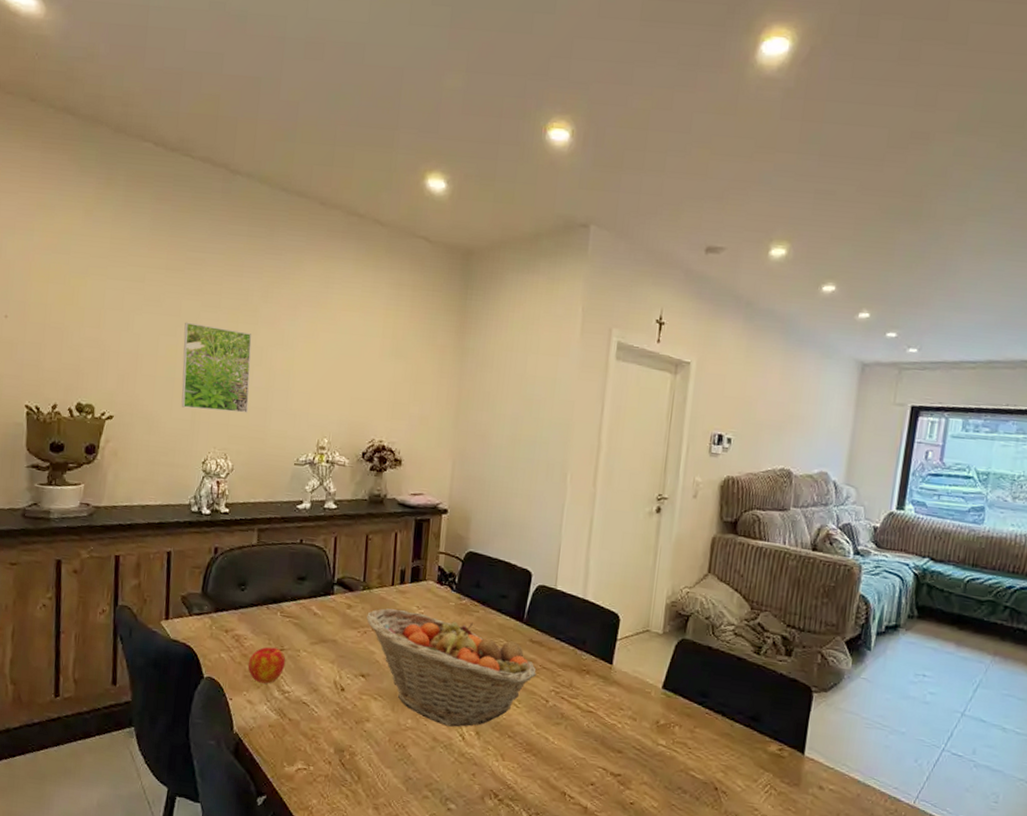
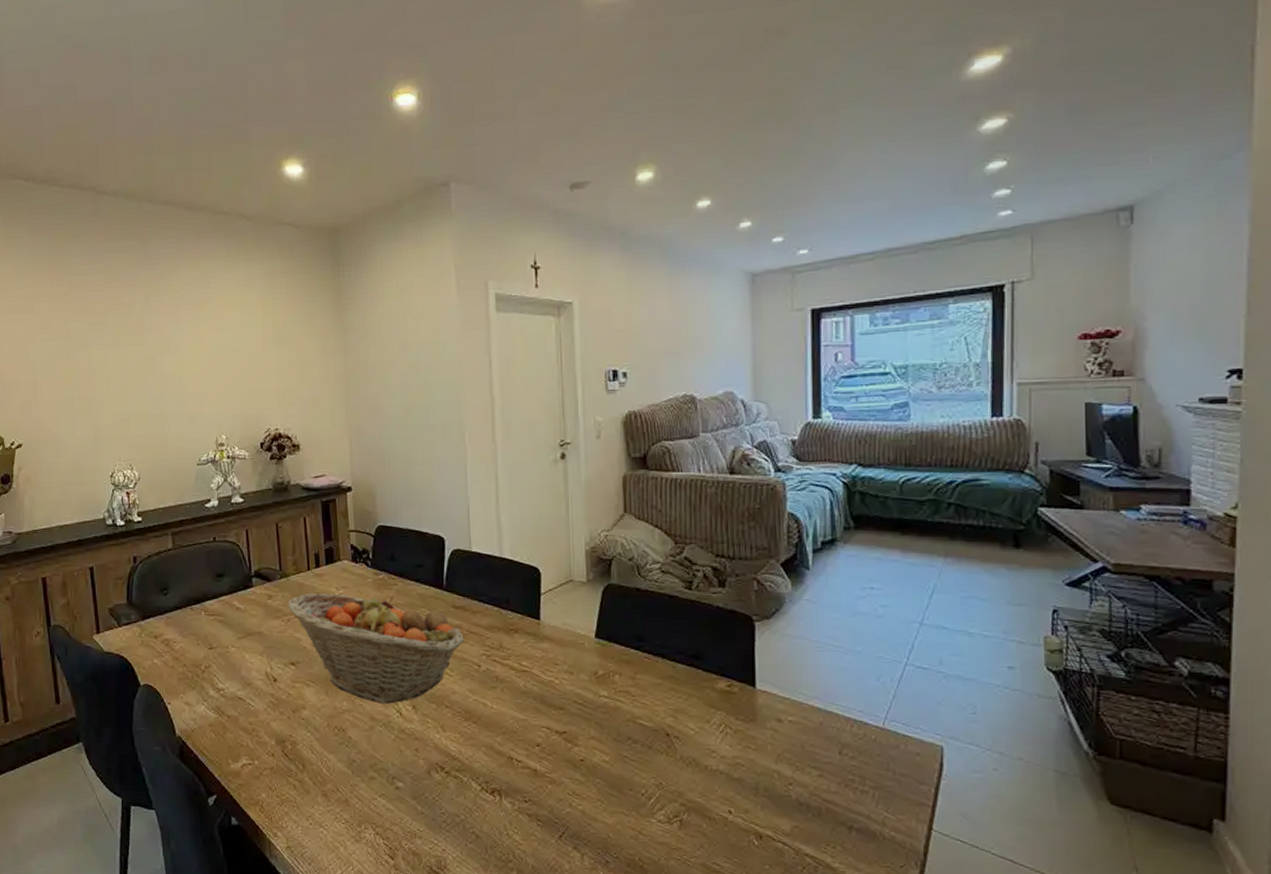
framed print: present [181,322,252,413] -> none [76,343,146,426]
apple: present [247,647,286,684] -> none [180,647,217,684]

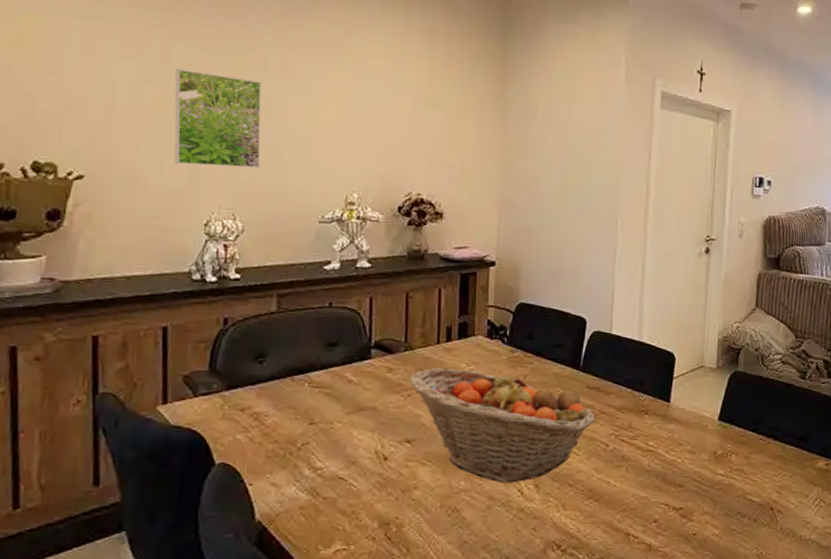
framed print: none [76,343,146,426] -> present [174,68,262,169]

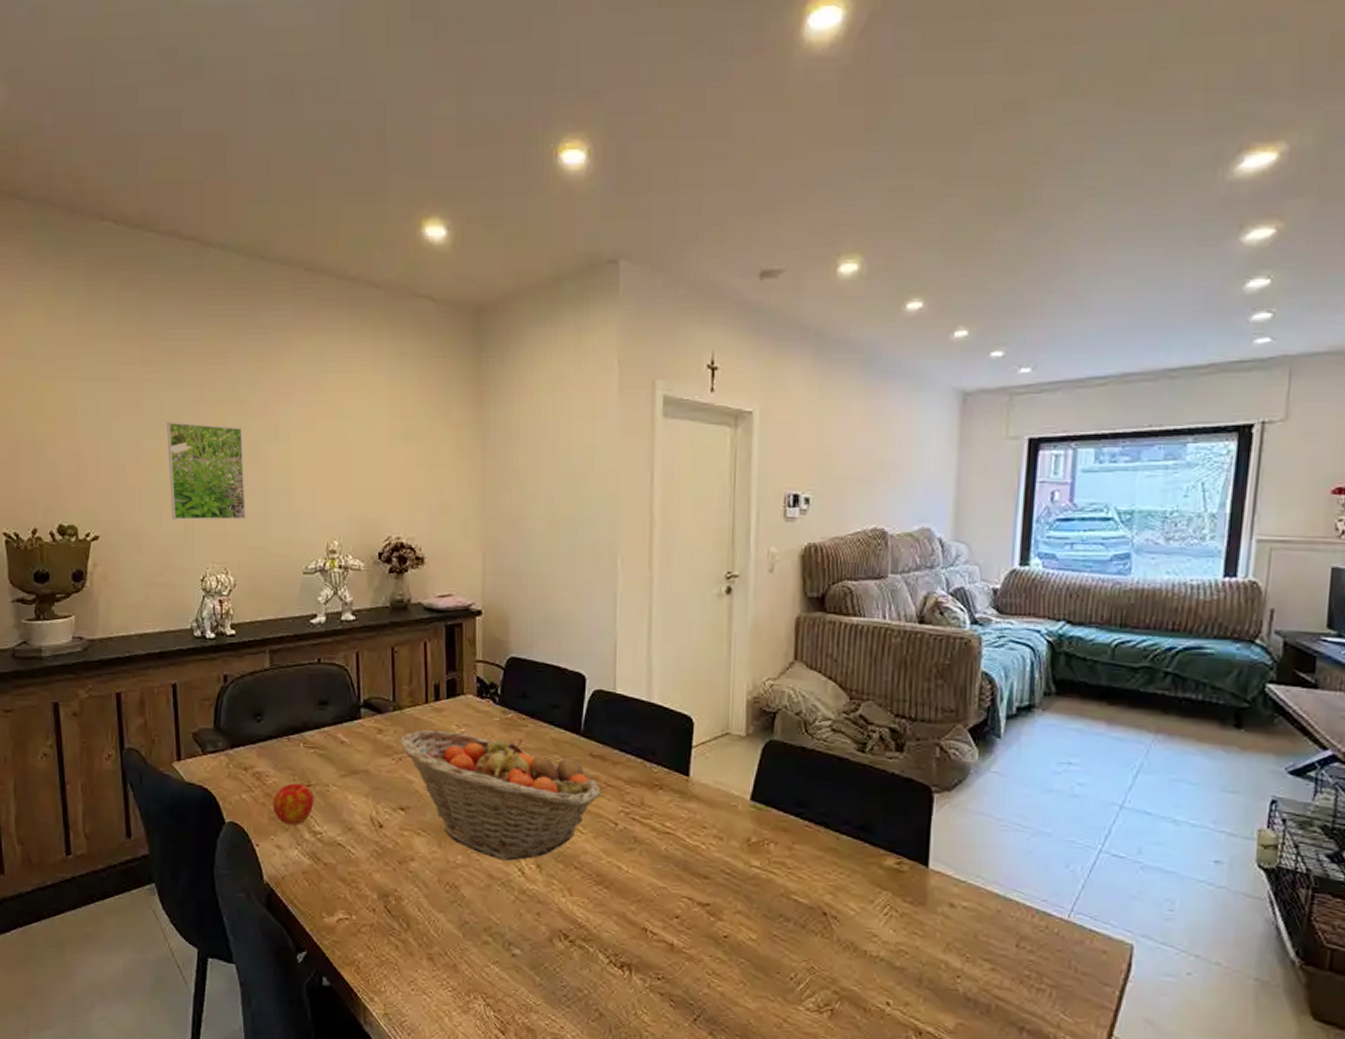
apple: none [270,422,317,463] -> present [272,783,314,825]

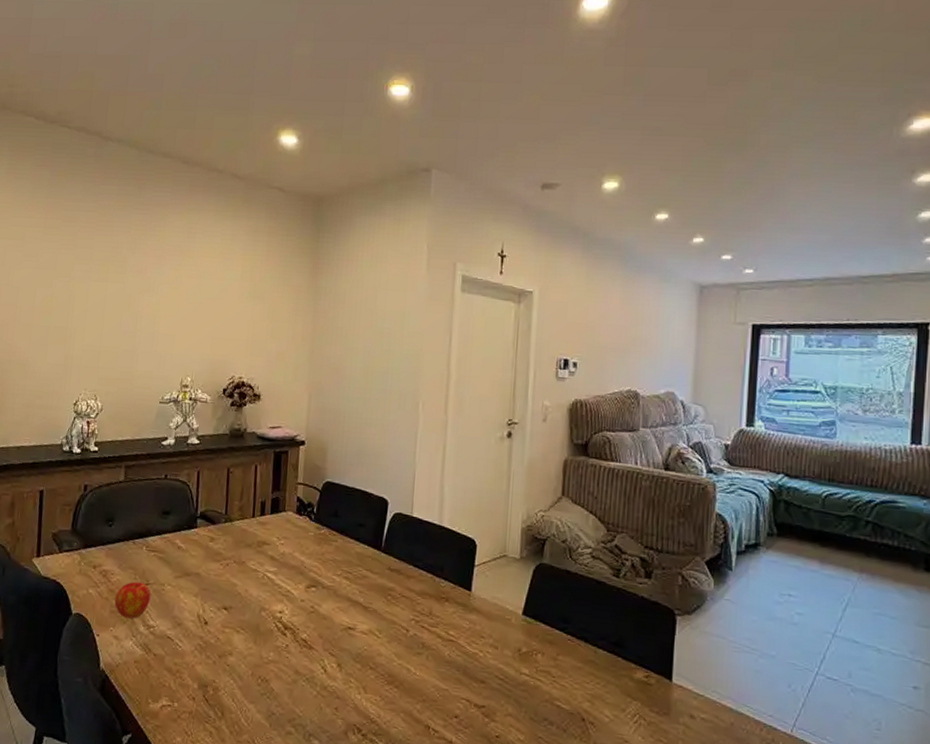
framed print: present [167,422,245,520] -> none [55,274,121,356]
fruit basket: present [400,729,601,861] -> none [229,539,396,659]

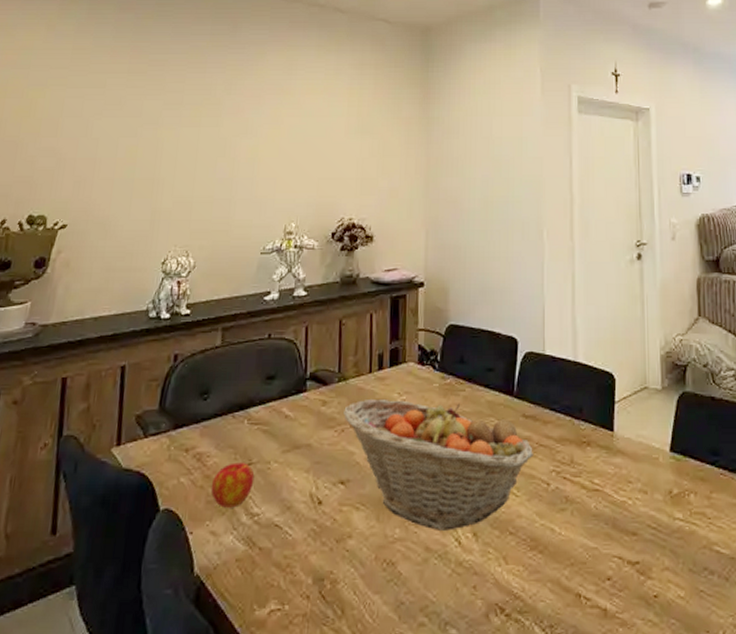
fruit basket: none [229,539,396,659] -> present [344,398,533,530]

